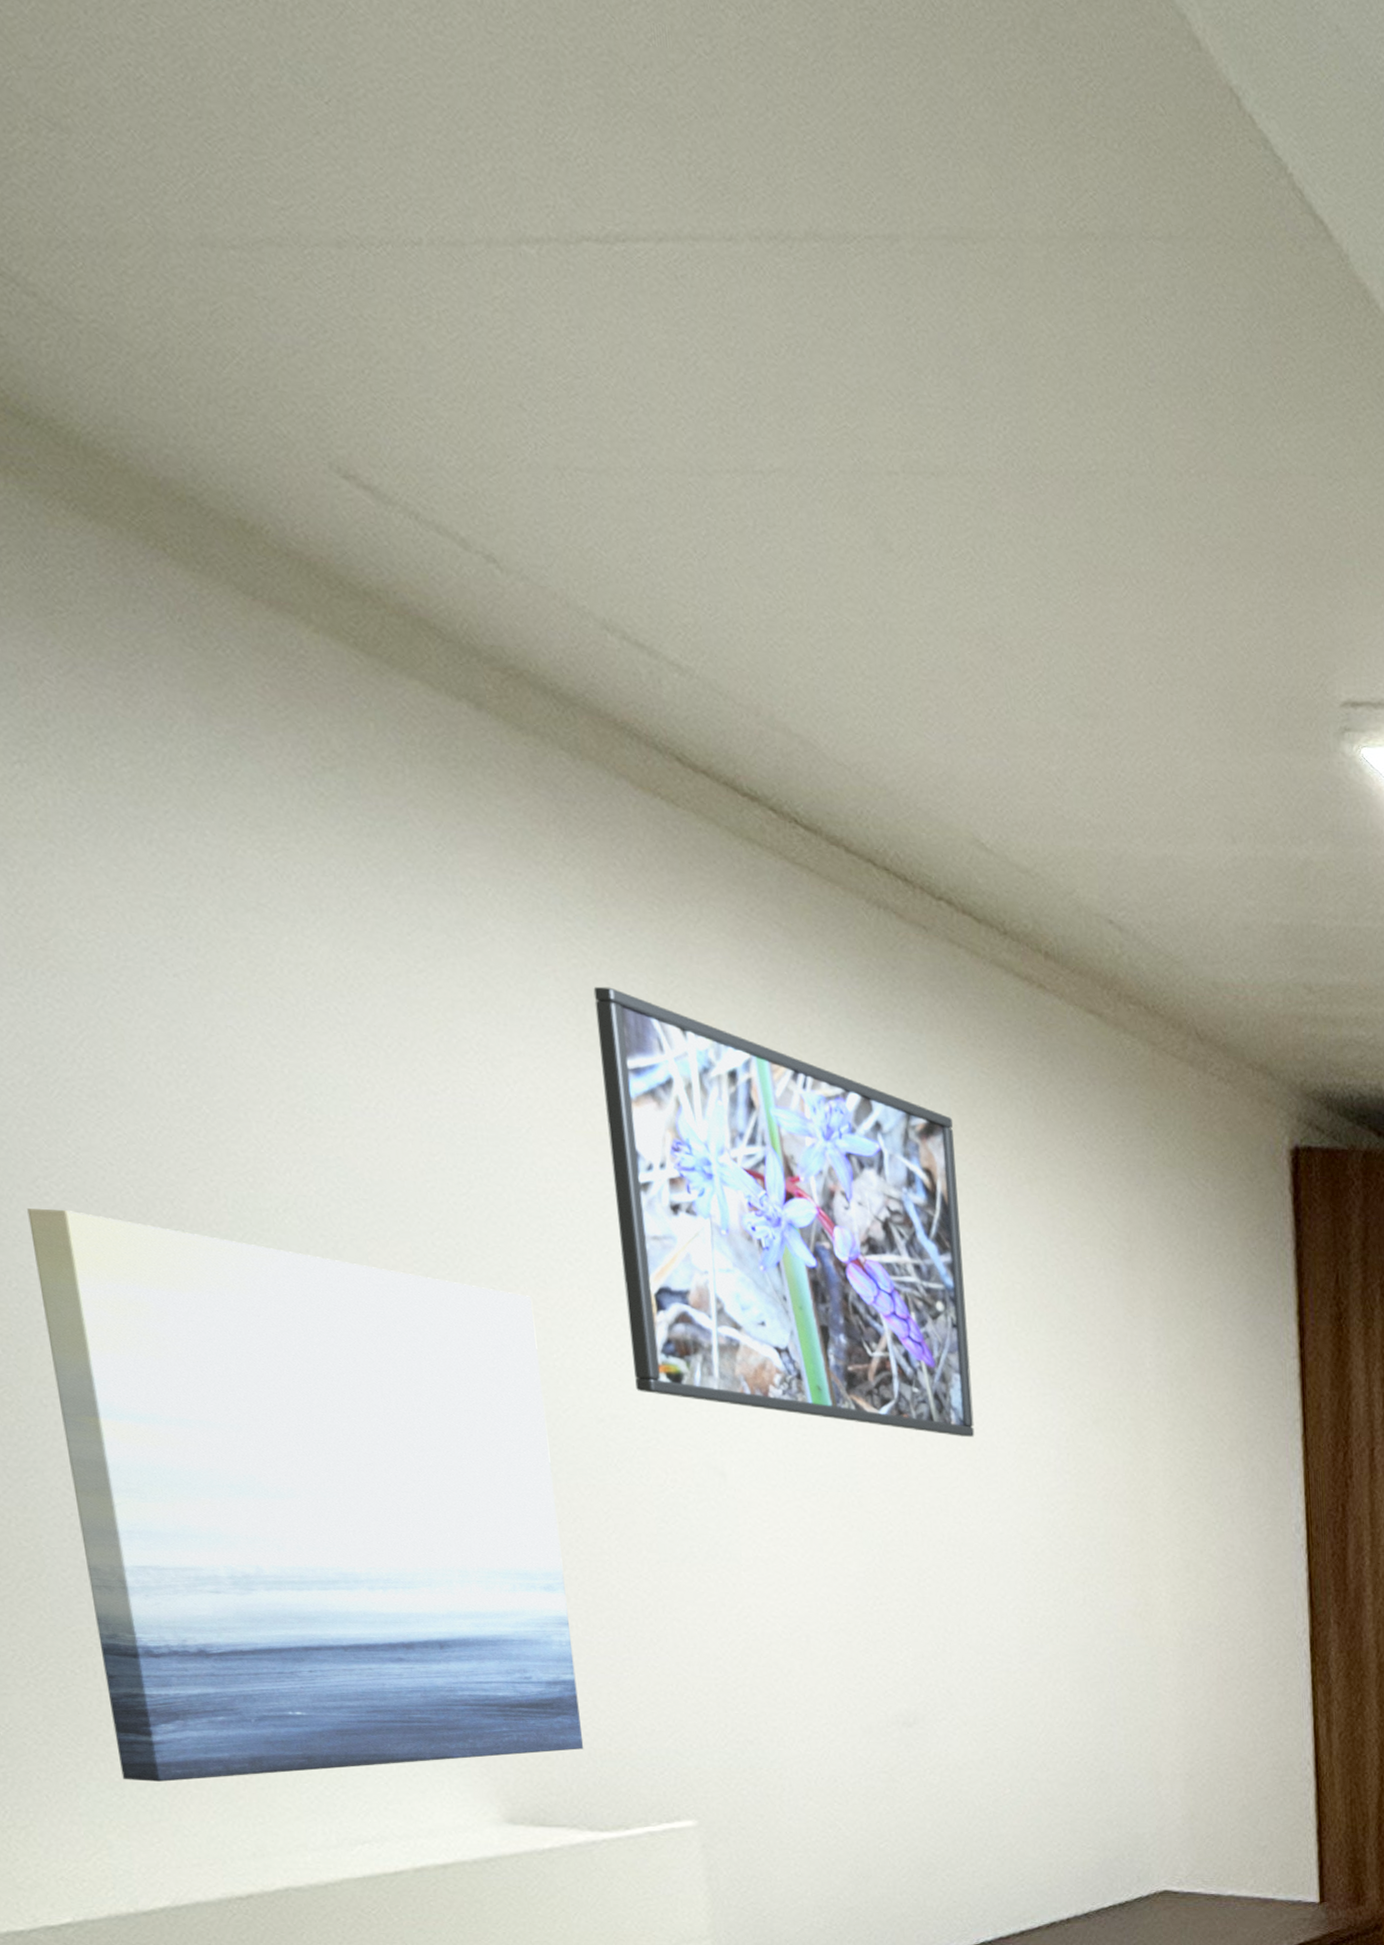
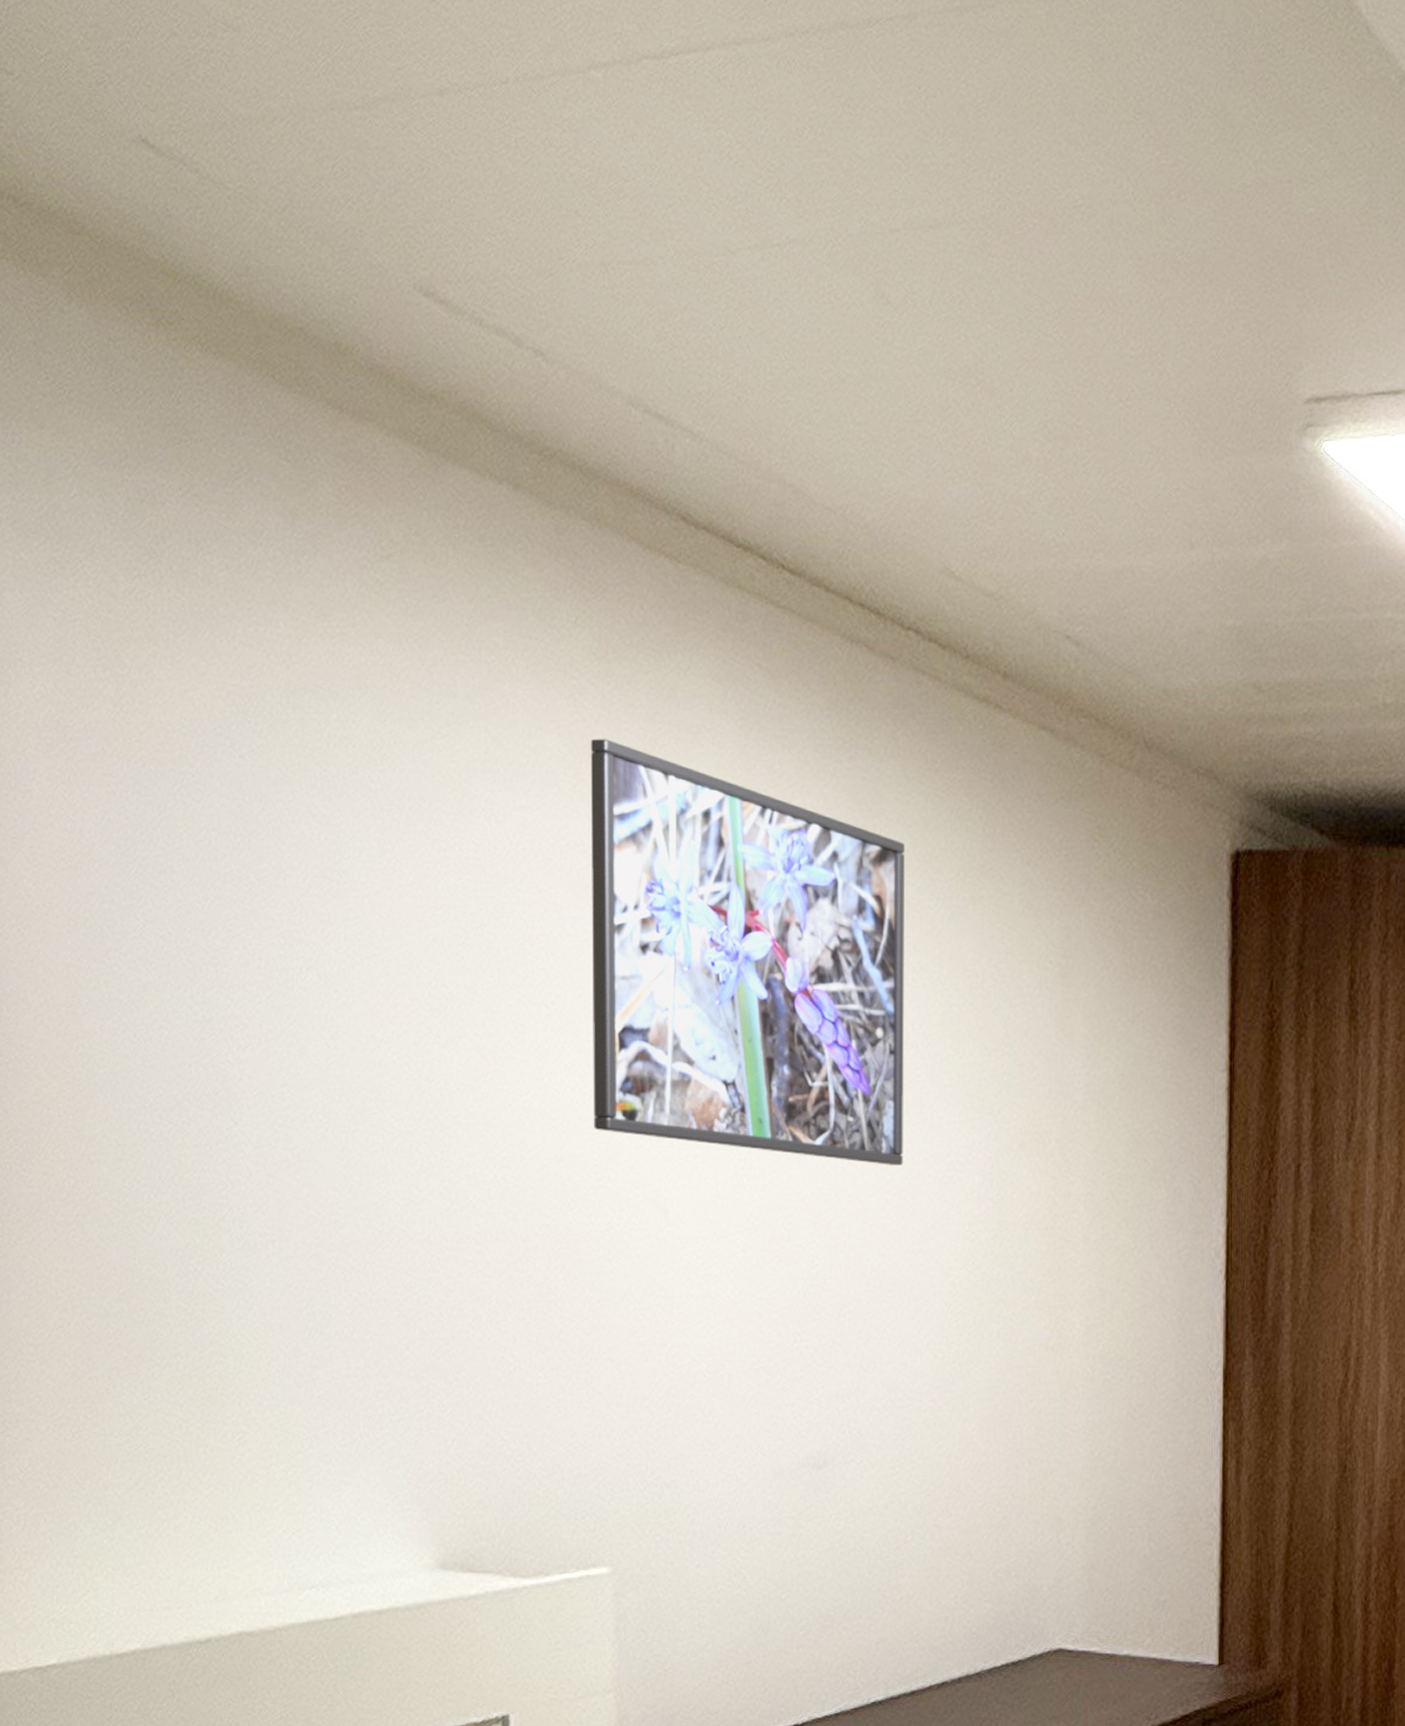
wall art: present [27,1208,584,1782] -> none [98,978,515,1525]

